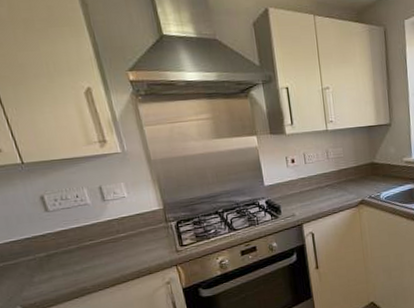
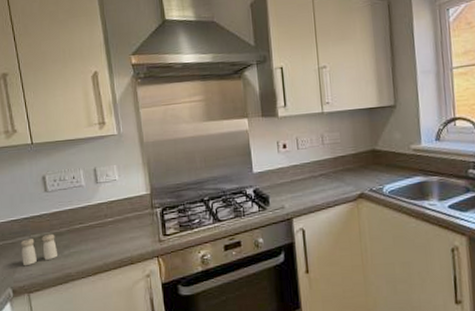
salt and pepper shaker: none [24,251,69,285] -> present [20,233,57,266]

